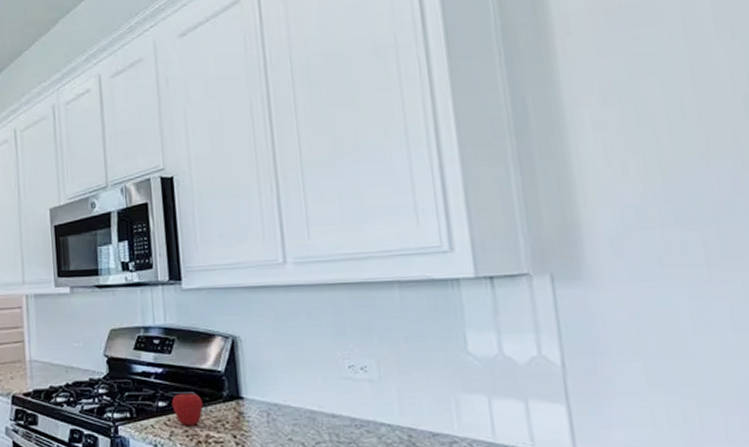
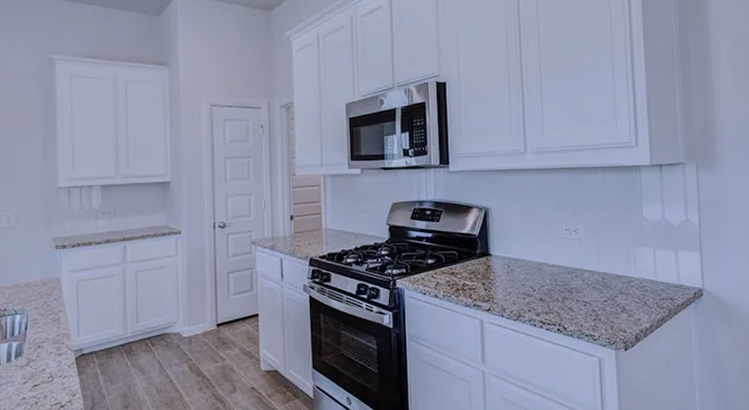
apple: present [171,392,203,426] -> none [438,251,462,277]

